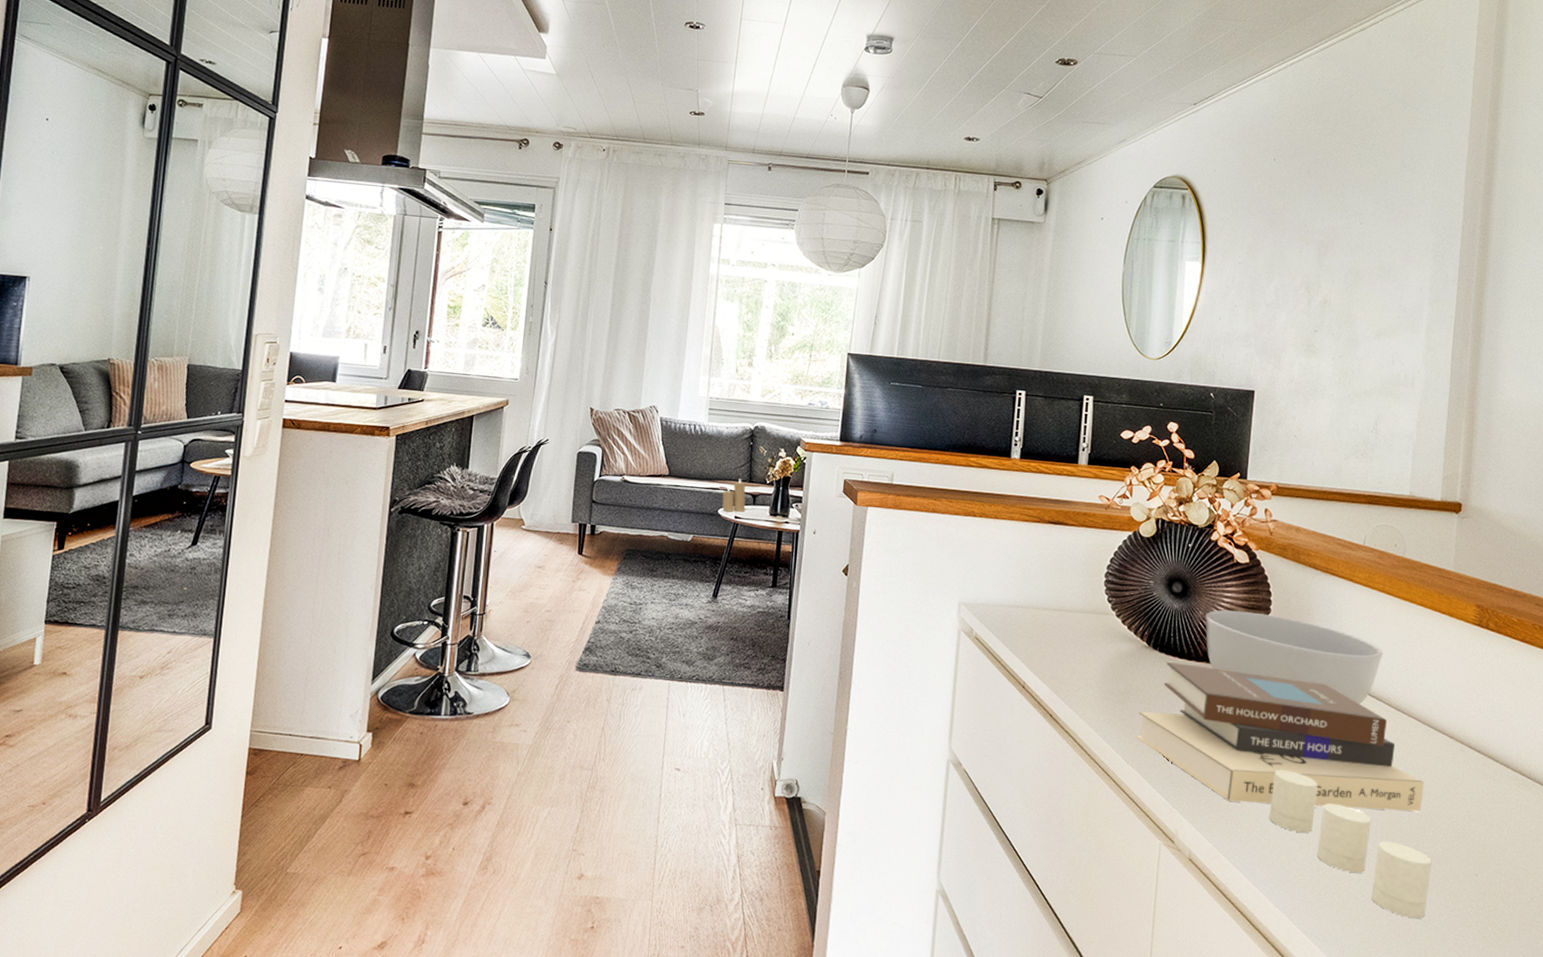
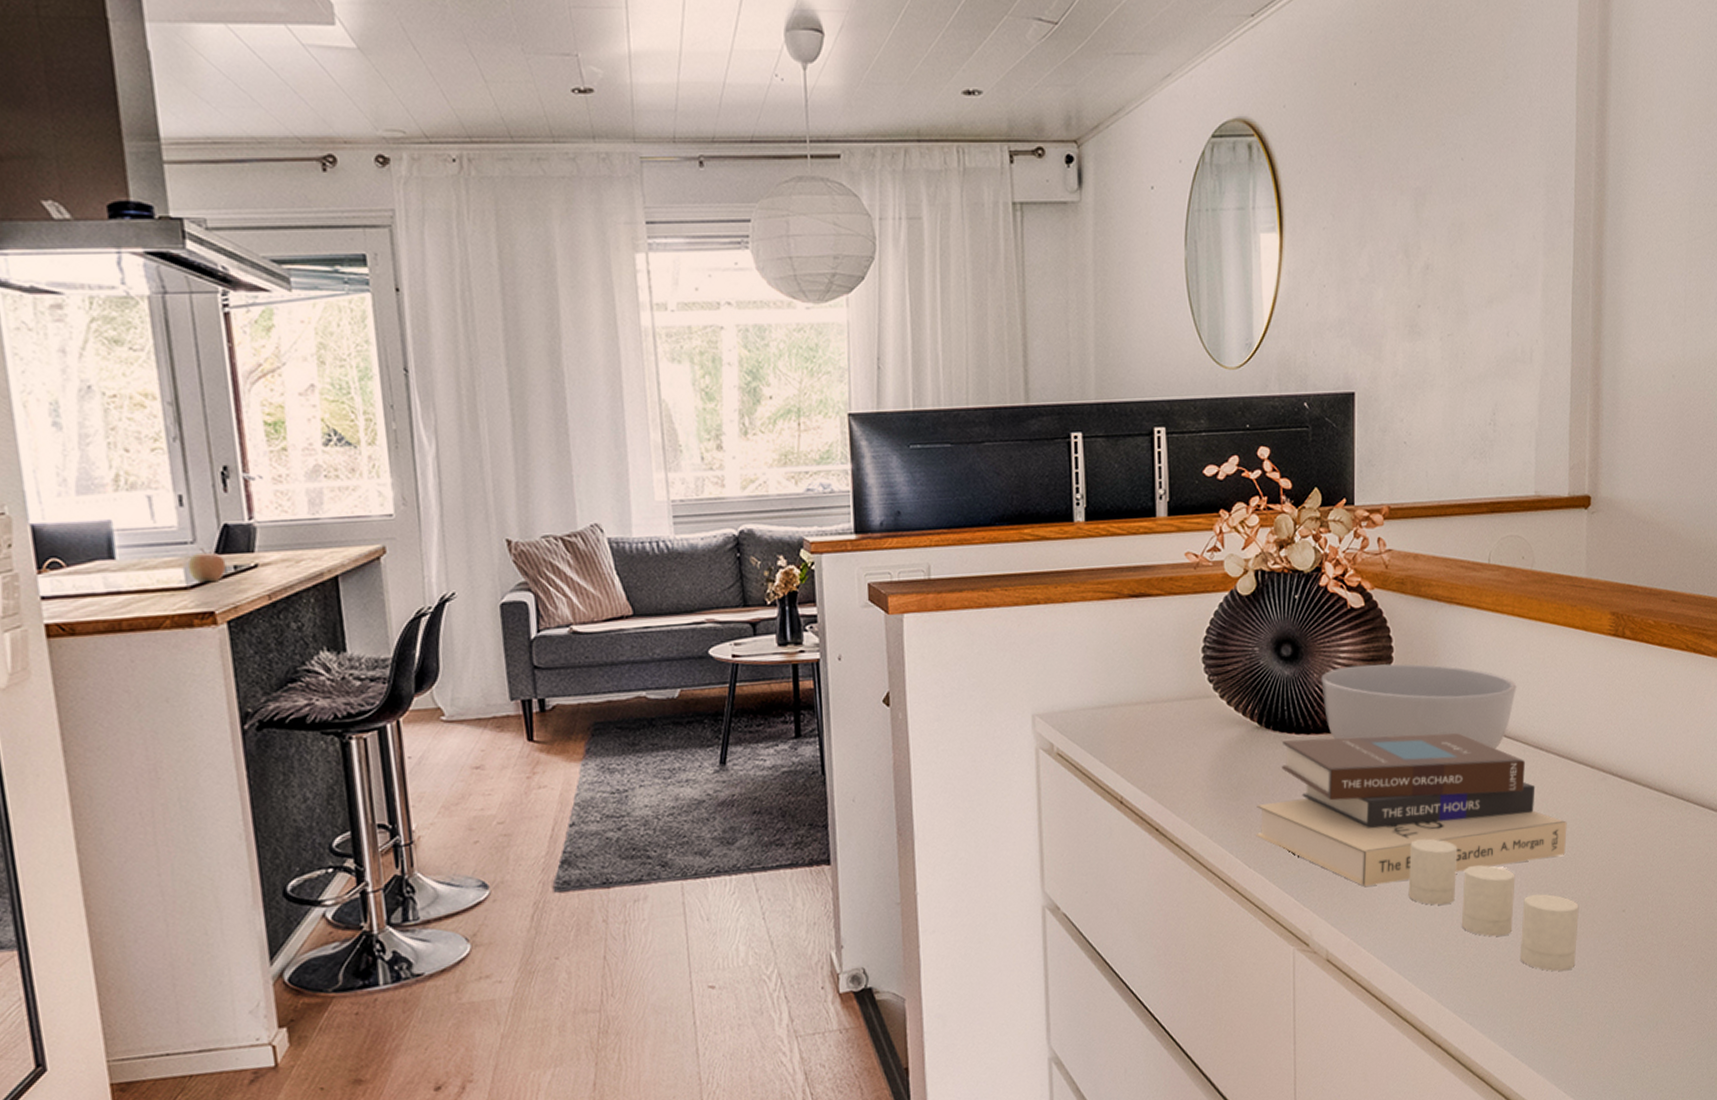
fruit: none [379,382,404,408] -> present [187,547,227,583]
candle: present [722,479,746,513] -> none [710,604,745,653]

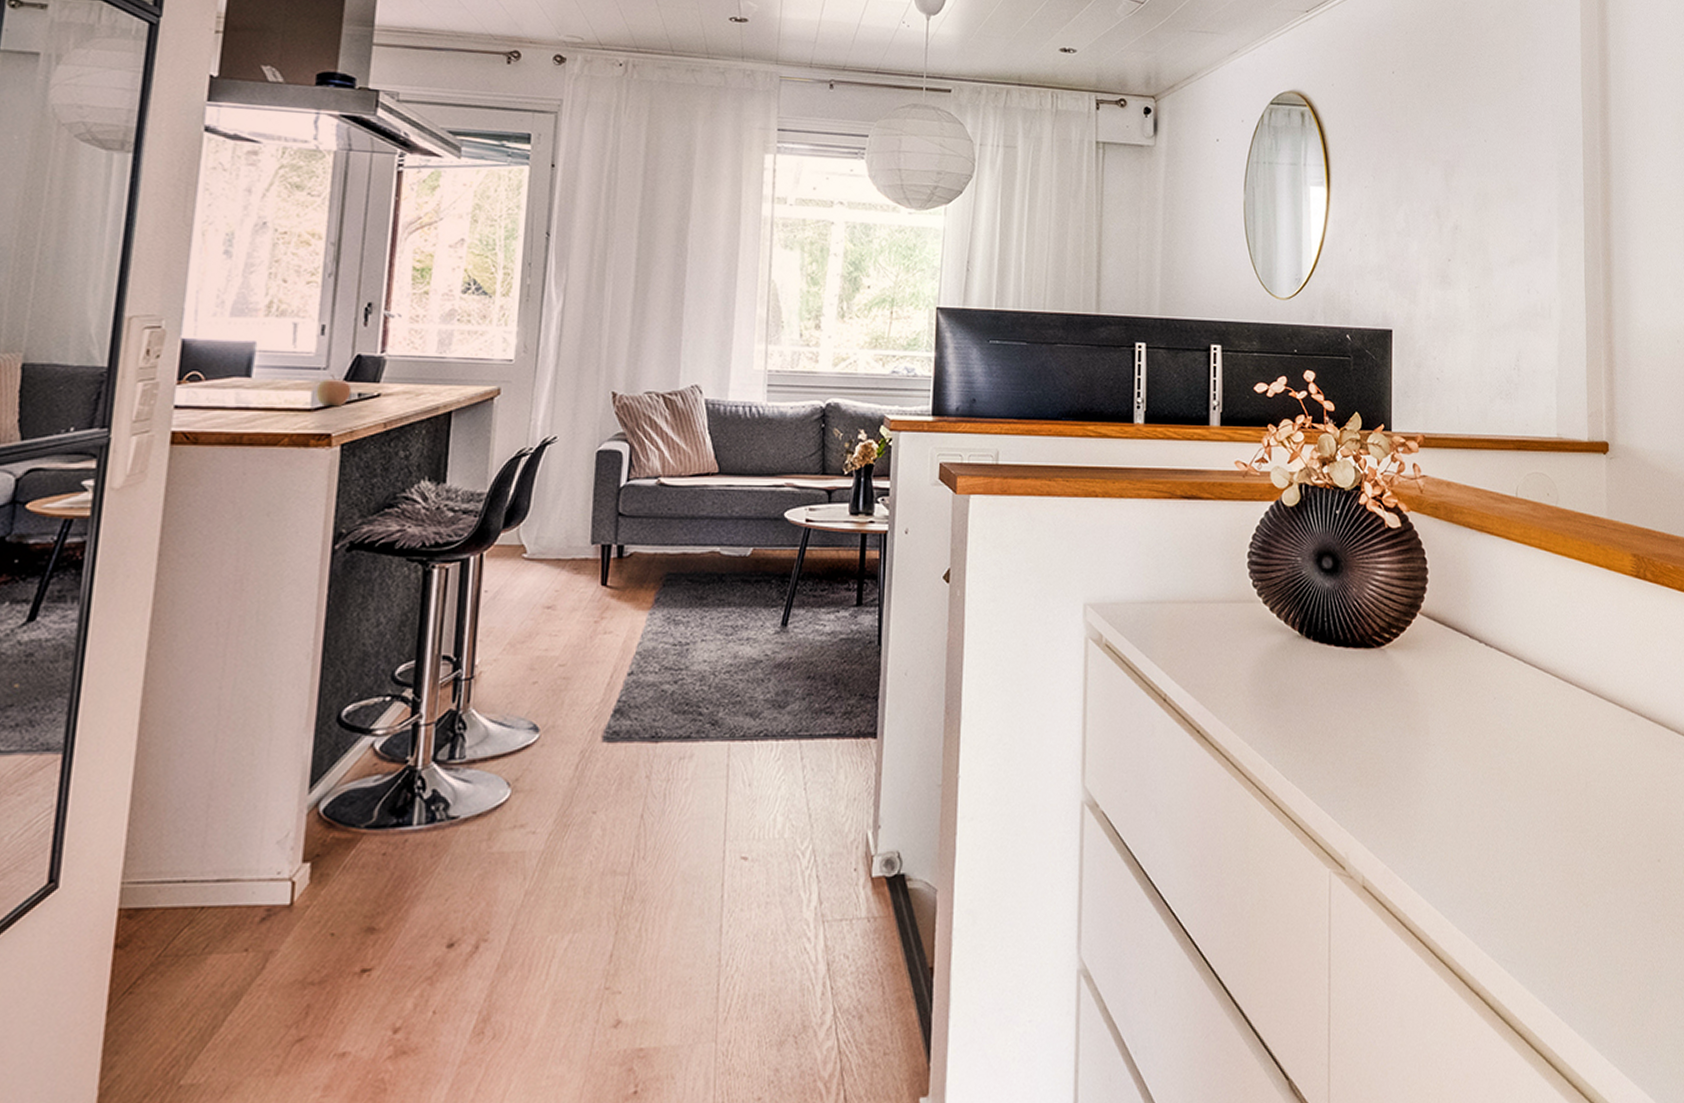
books: present [1256,732,1567,887] -> none [1294,652,1599,810]
bowl: present [1321,663,1517,750] -> none [1360,584,1546,680]
candle: present [1408,838,1579,972] -> none [1444,765,1614,921]

